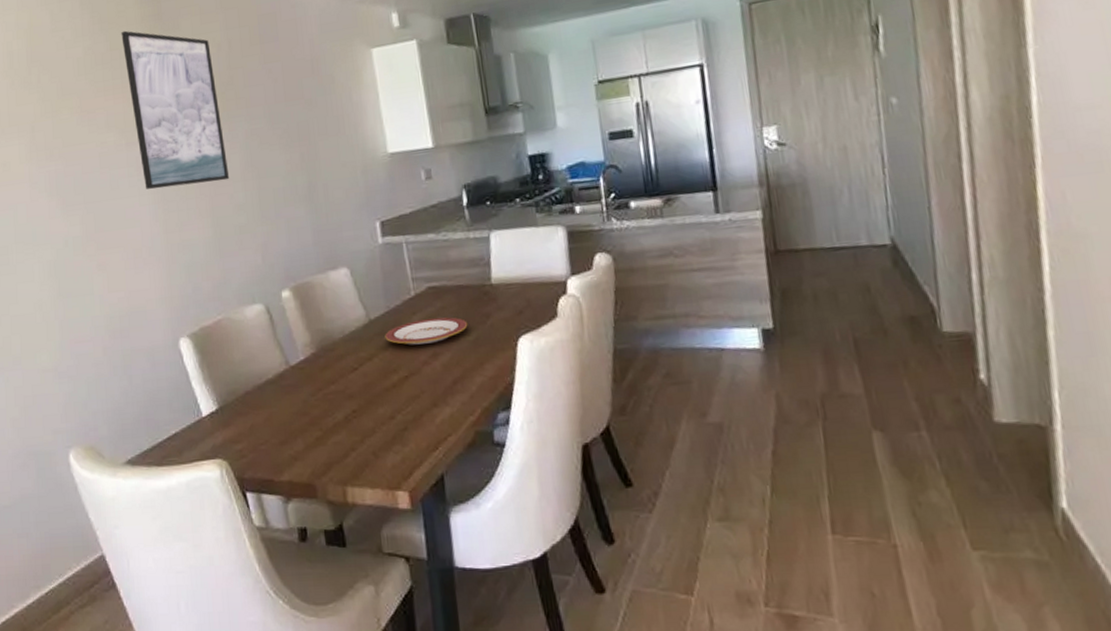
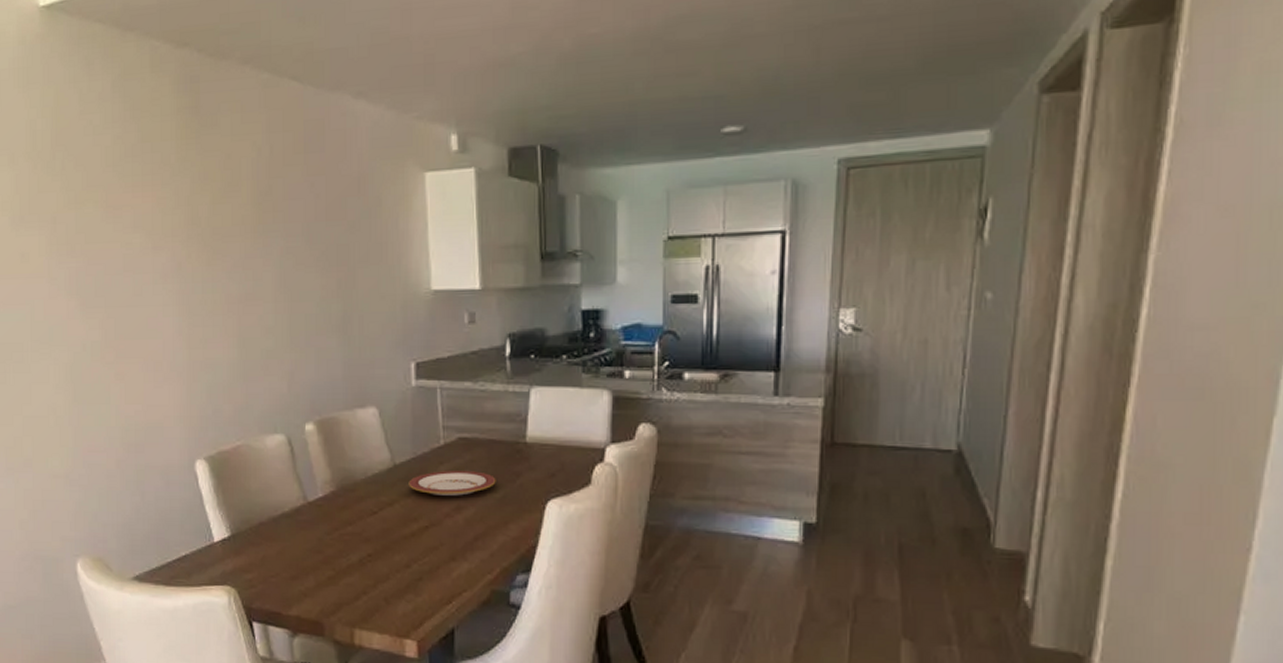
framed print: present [121,30,230,190] -> none [154,121,260,301]

